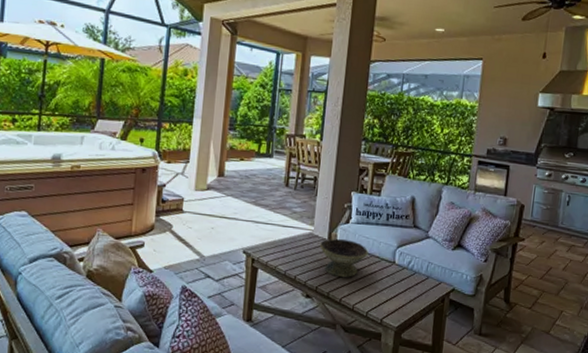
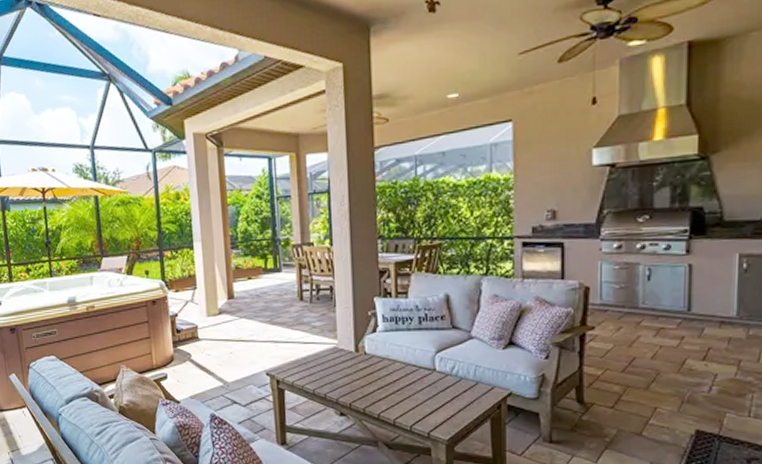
decorative bowl: present [320,239,369,277] -> none [347,350,403,391]

